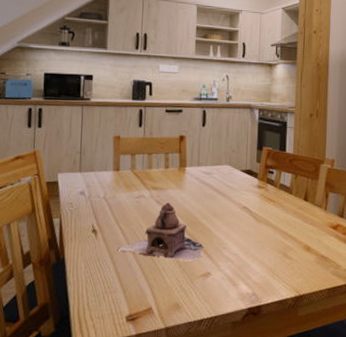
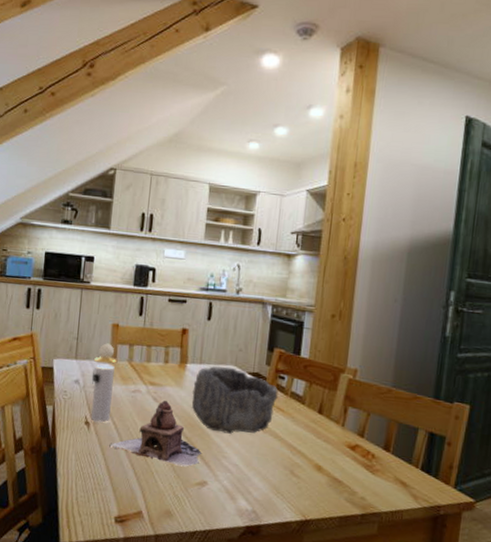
perfume bottle: none [96,154,121,229] -> present [91,343,118,423]
bowl: none [192,167,269,227] -> present [191,366,278,434]

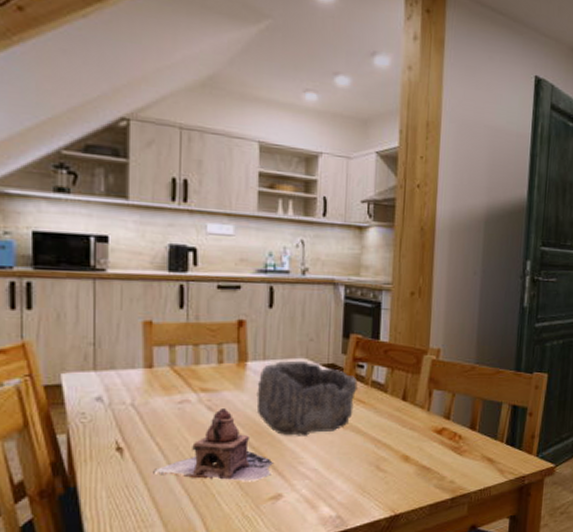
perfume bottle: present [91,343,118,423] -> none [120,346,155,446]

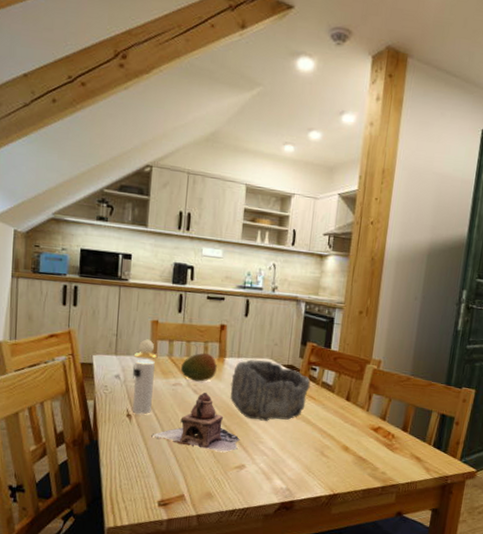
perfume bottle: none [120,346,155,446] -> present [132,339,158,415]
fruit: none [188,359,237,395] -> present [181,353,217,382]

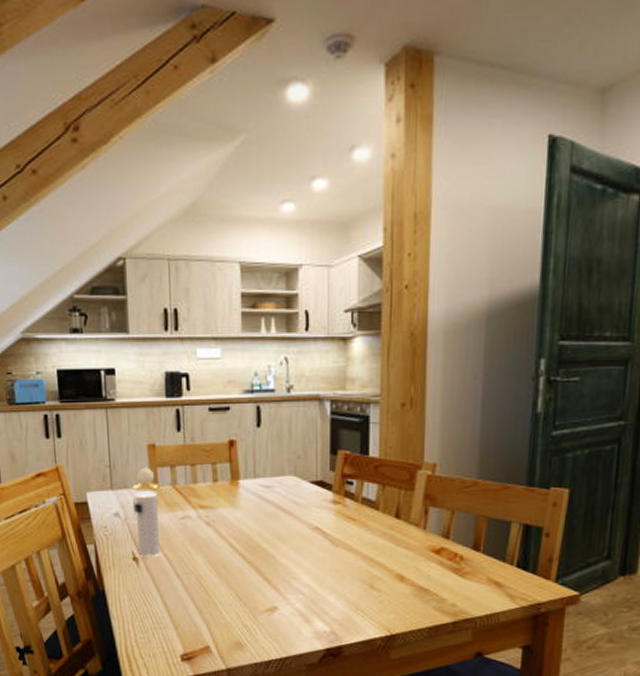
teapot: present [151,392,240,453] -> none [164,523,268,594]
fruit: present [181,353,217,382] -> none [188,477,230,512]
bowl: present [230,359,311,421] -> none [249,479,347,552]

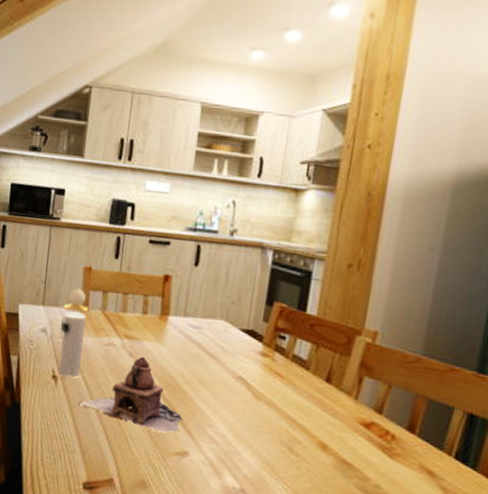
teapot: none [164,523,268,594] -> present [78,356,183,434]

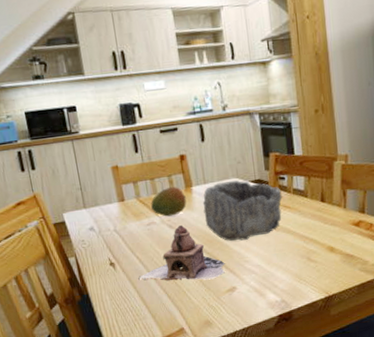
perfume bottle: present [58,288,90,378] -> none [102,186,133,261]
fruit: none [115,308,158,344] -> present [151,187,187,217]
bowl: none [172,320,277,401] -> present [202,181,282,242]

